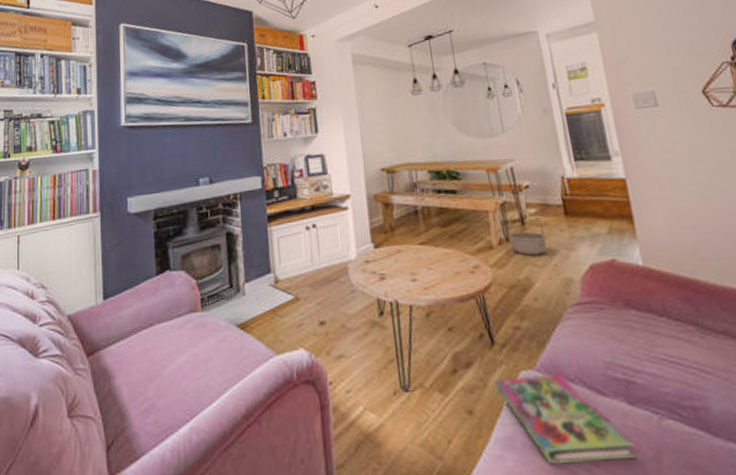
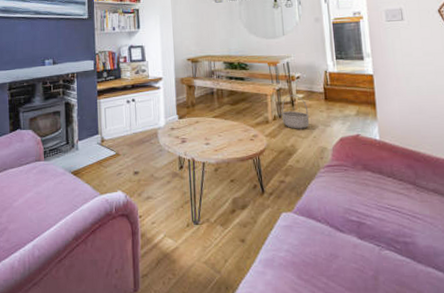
book: present [495,374,636,463] -> none [263,215,360,278]

